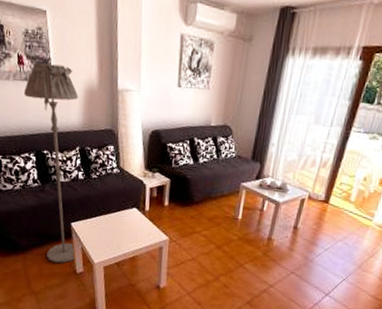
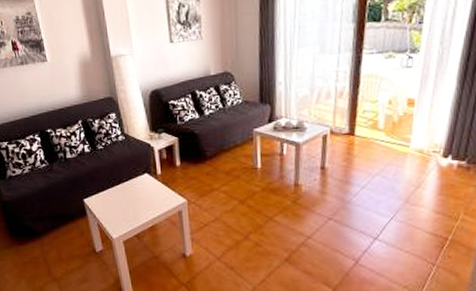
floor lamp: present [23,63,79,264] -> none [21,43,95,245]

